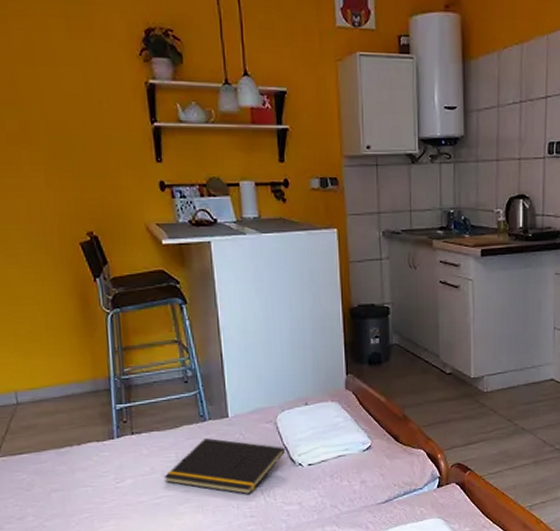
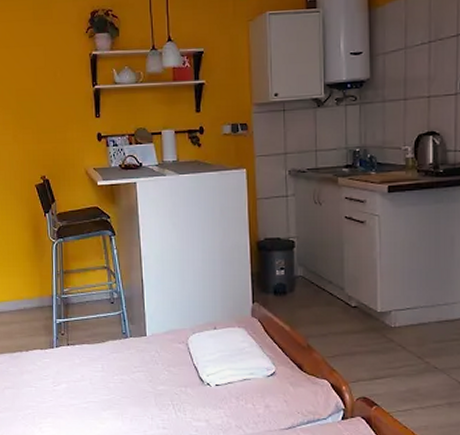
notepad: present [163,437,285,495] -> none [91,352,195,408]

